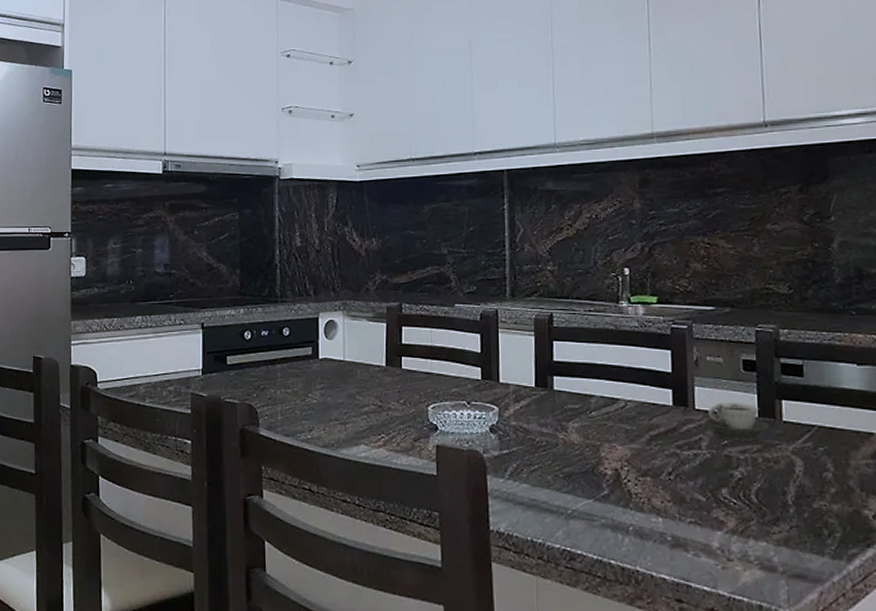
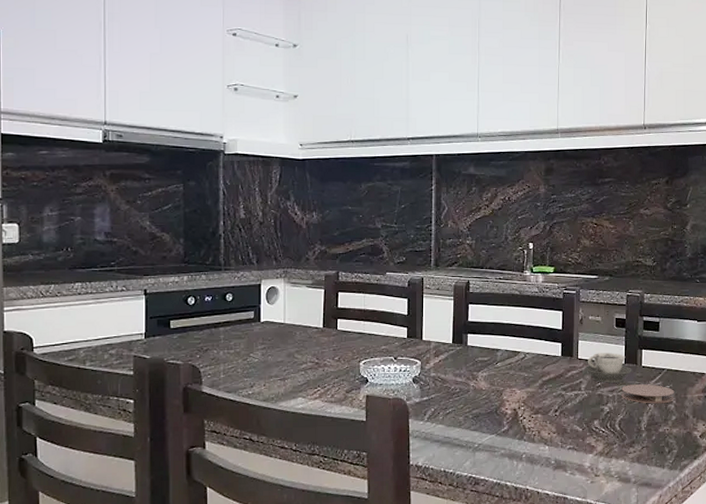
coaster: none [756,444,832,471] -> present [621,384,675,404]

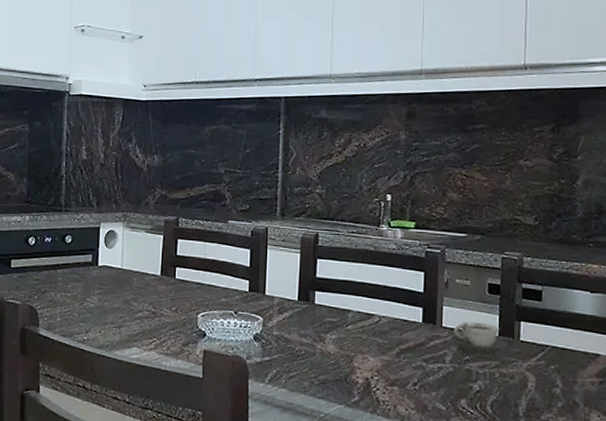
coaster: present [621,384,675,404] -> none [494,361,561,387]

